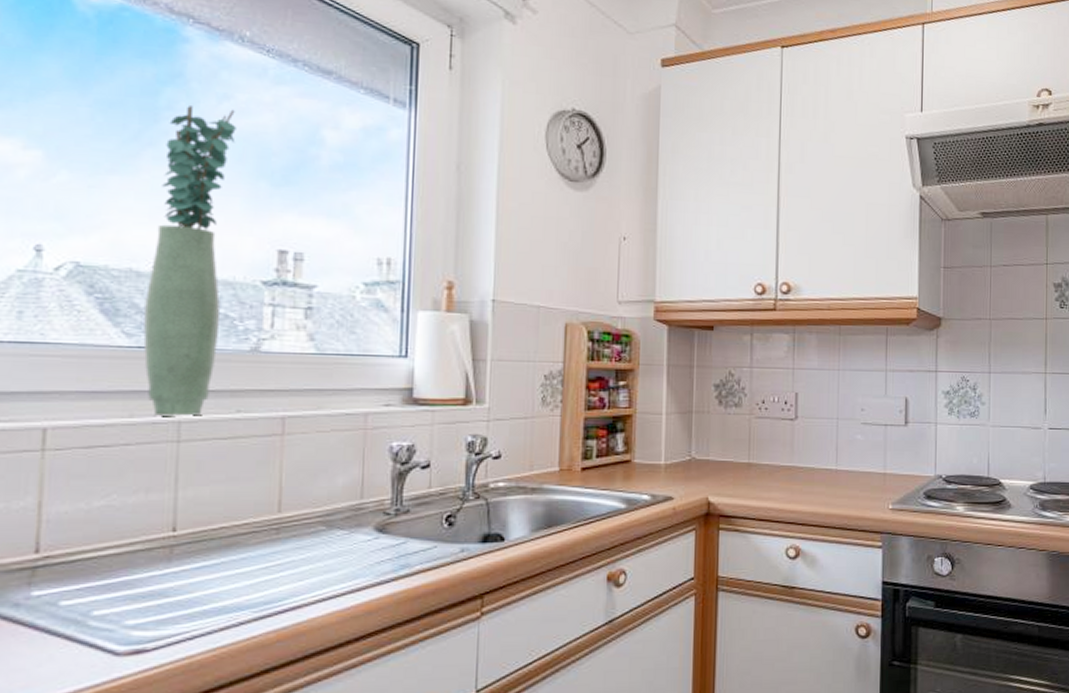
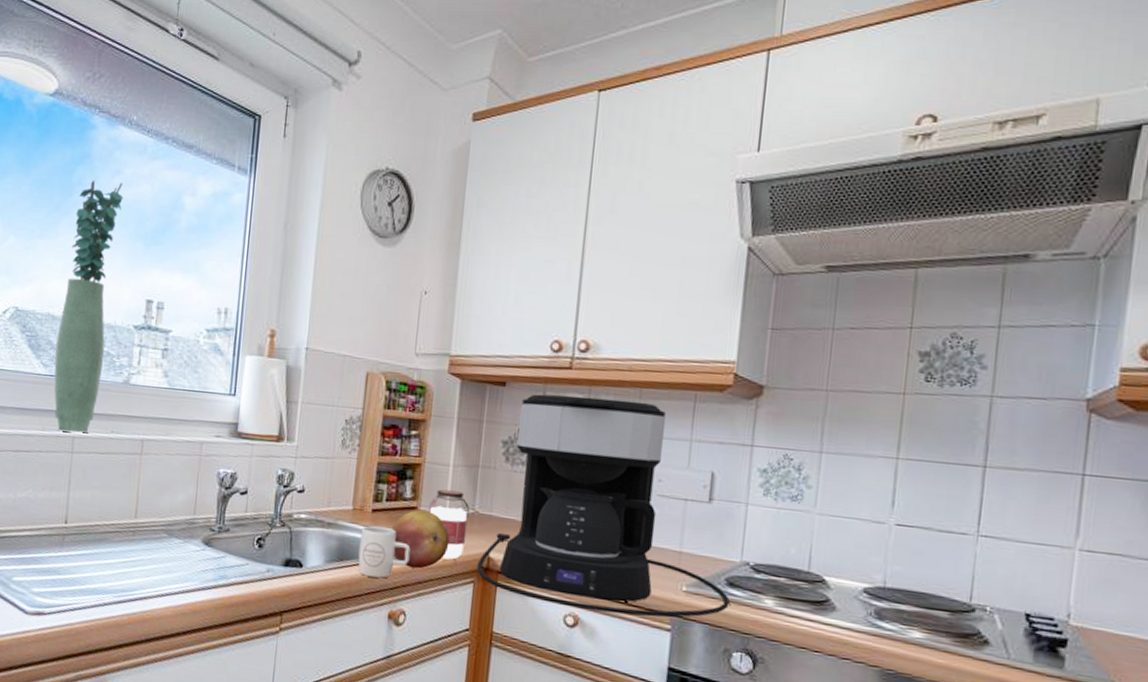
mug: none [569,484,627,540] -> present [358,526,411,578]
fruit: none [604,462,668,524] -> present [391,509,450,569]
jar: none [644,439,686,510] -> present [429,489,470,560]
coffee maker: none [697,335,929,540] -> present [476,394,730,618]

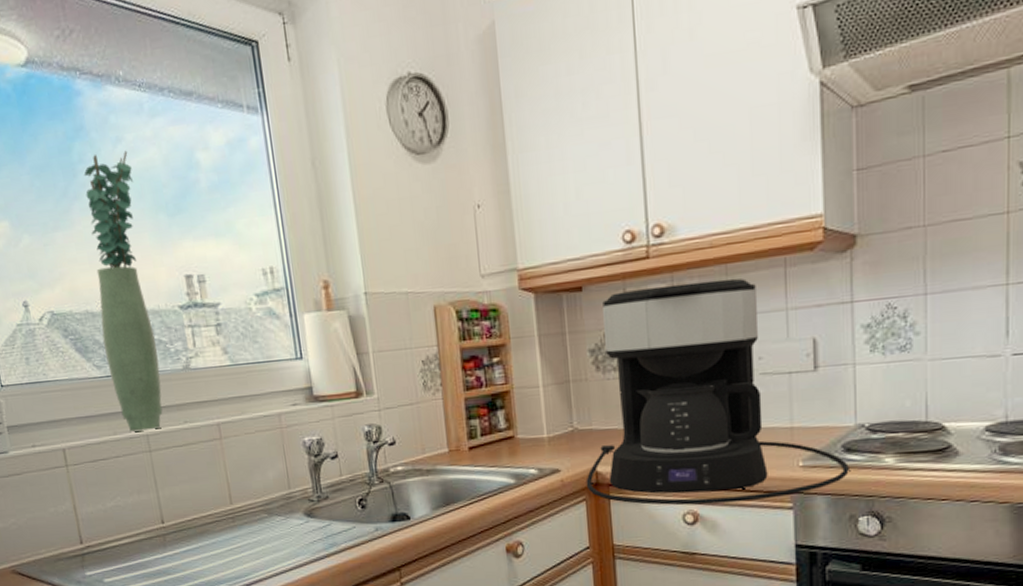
mug: present [358,526,411,578] -> none [461,462,517,516]
fruit: present [391,509,450,569] -> none [492,437,554,498]
jar: present [429,489,470,560] -> none [526,411,570,483]

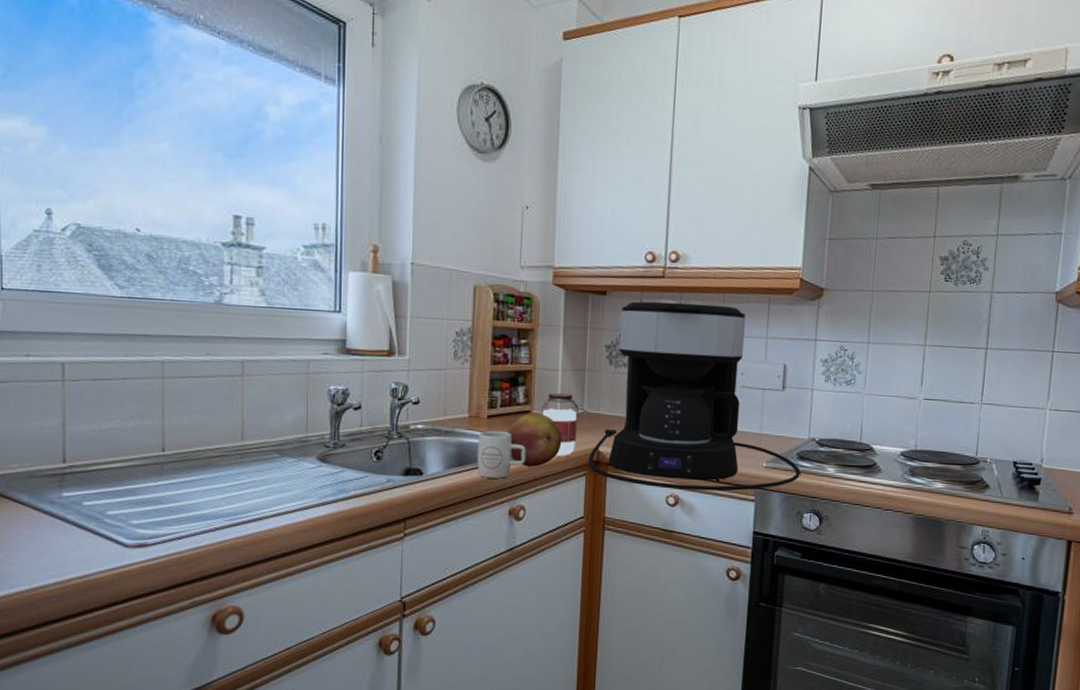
vase: present [84,150,163,432] -> none [132,85,196,357]
mug: none [461,462,517,516] -> present [477,430,526,479]
fruit: none [492,437,554,498] -> present [507,412,562,467]
jar: none [526,411,570,483] -> present [542,393,579,456]

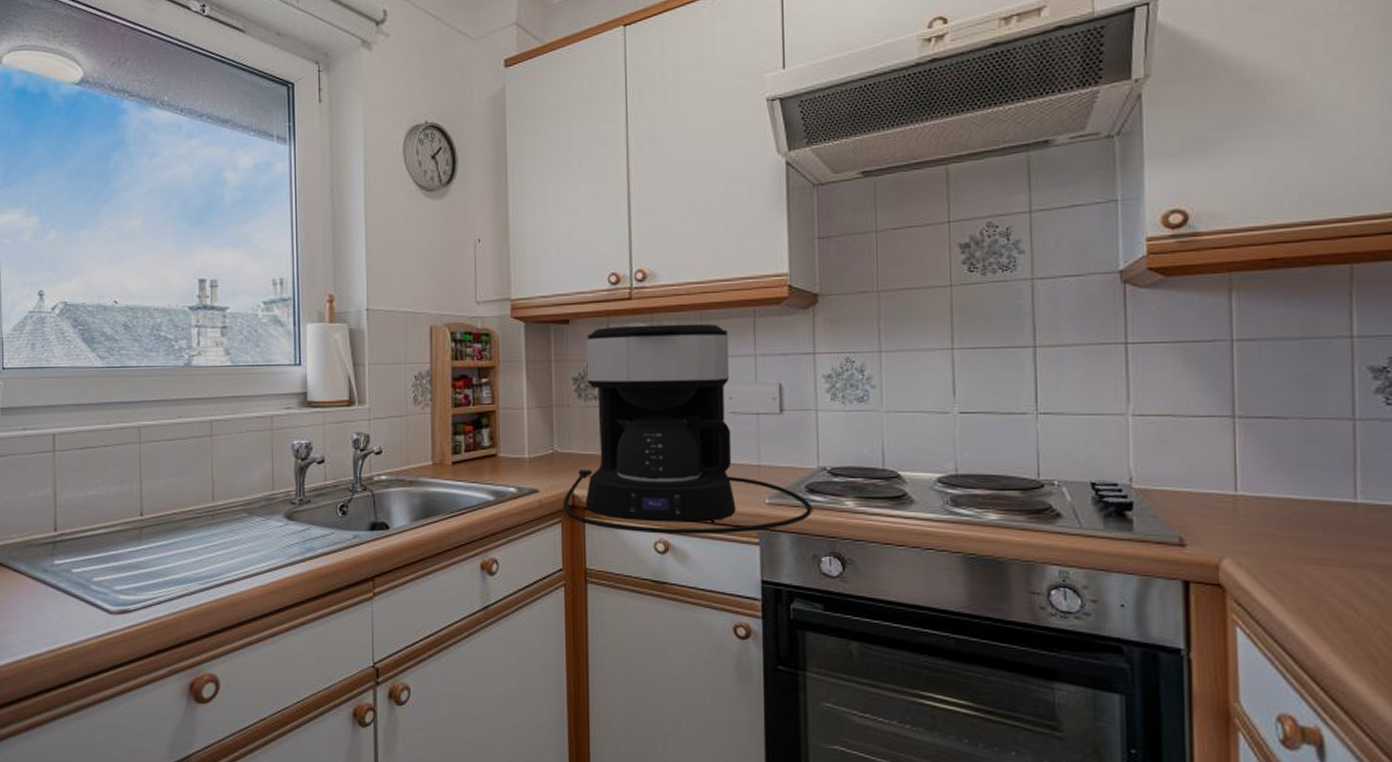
mug: present [477,430,526,479] -> none [443,477,495,530]
fruit: present [507,412,562,467] -> none [473,456,533,515]
jar: present [542,393,579,456] -> none [509,433,549,502]

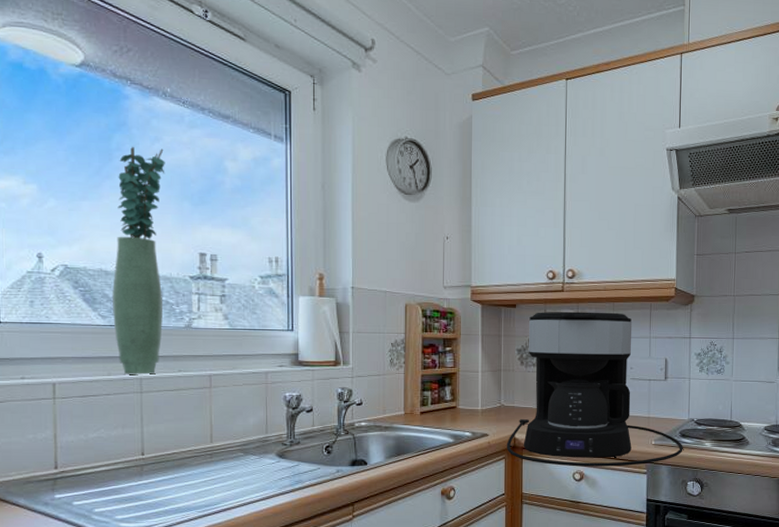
vase: none [111,164,163,422] -> present [112,147,165,375]

